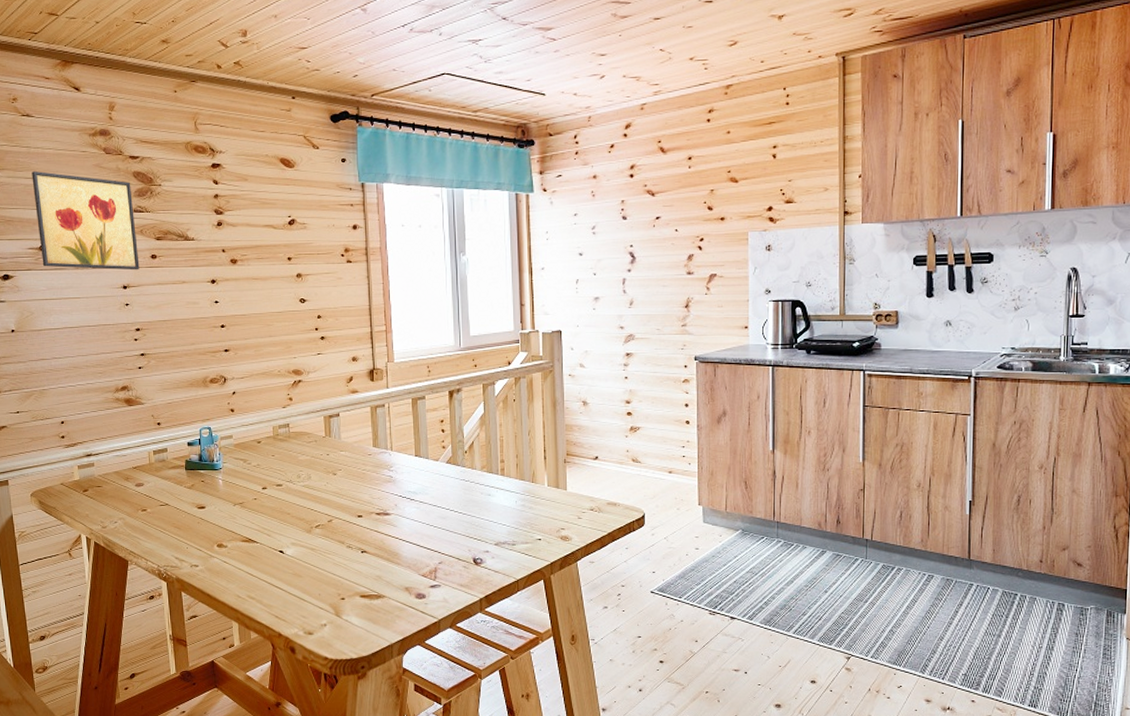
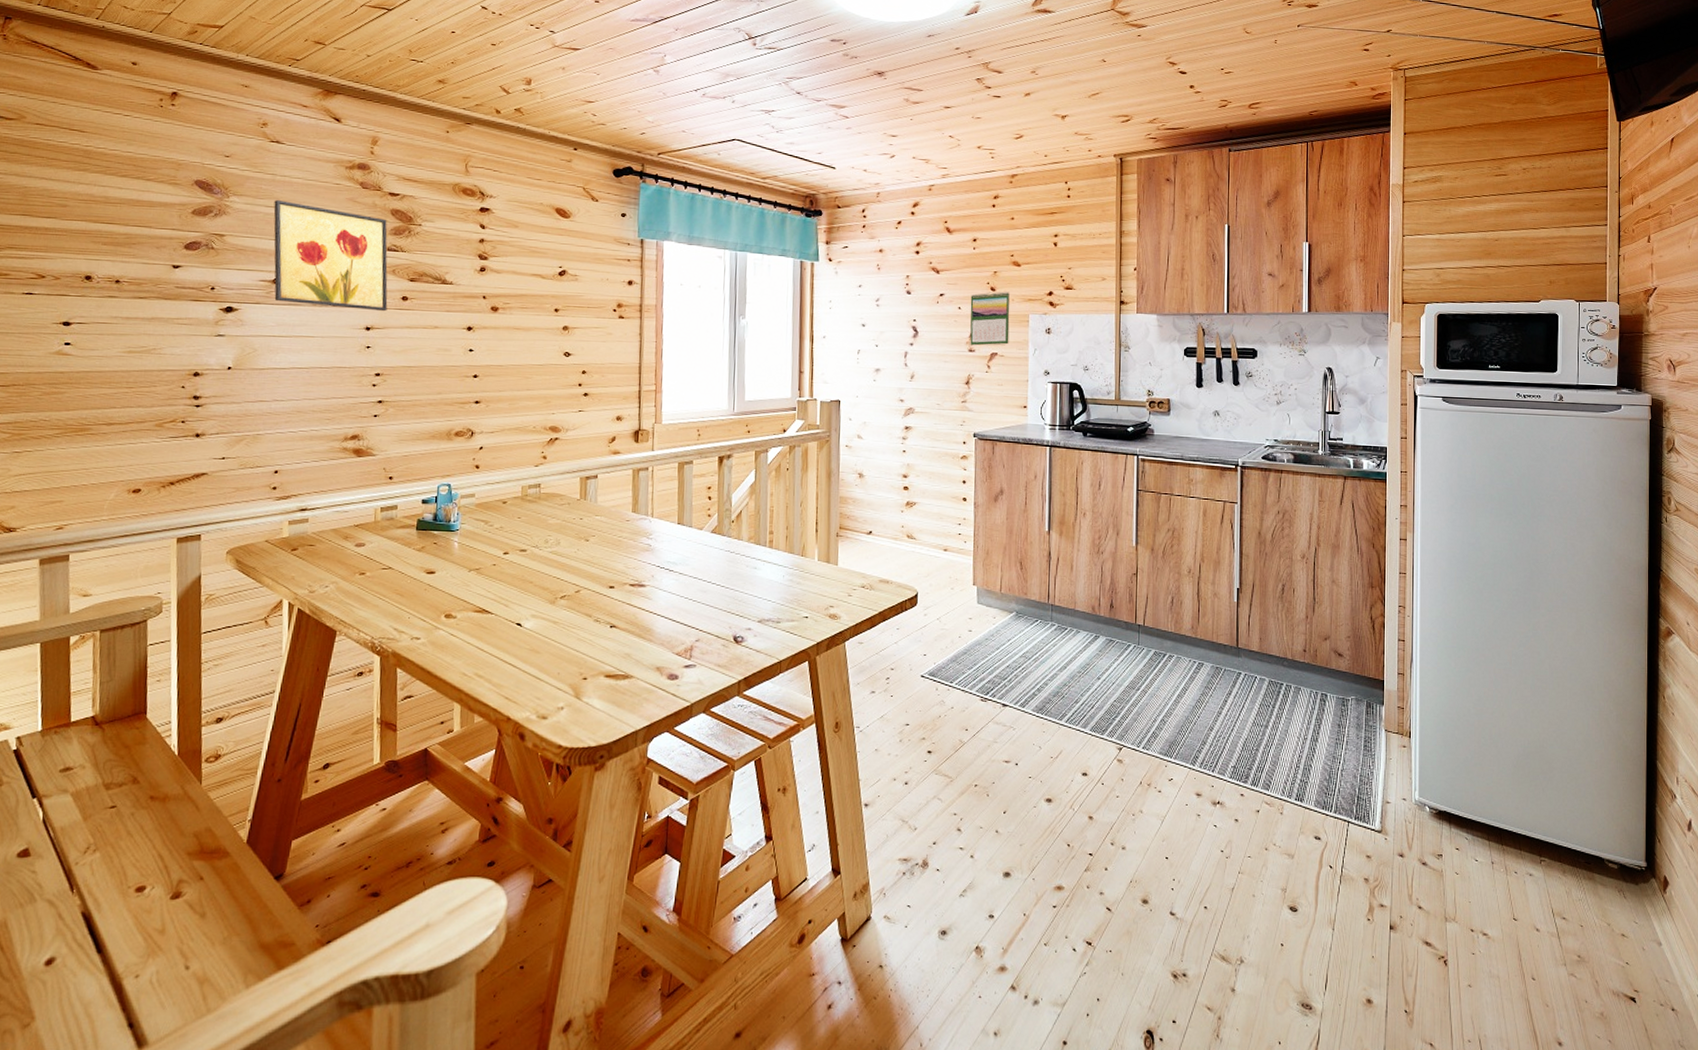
calendar: none [687,209,728,268] -> present [970,291,1010,346]

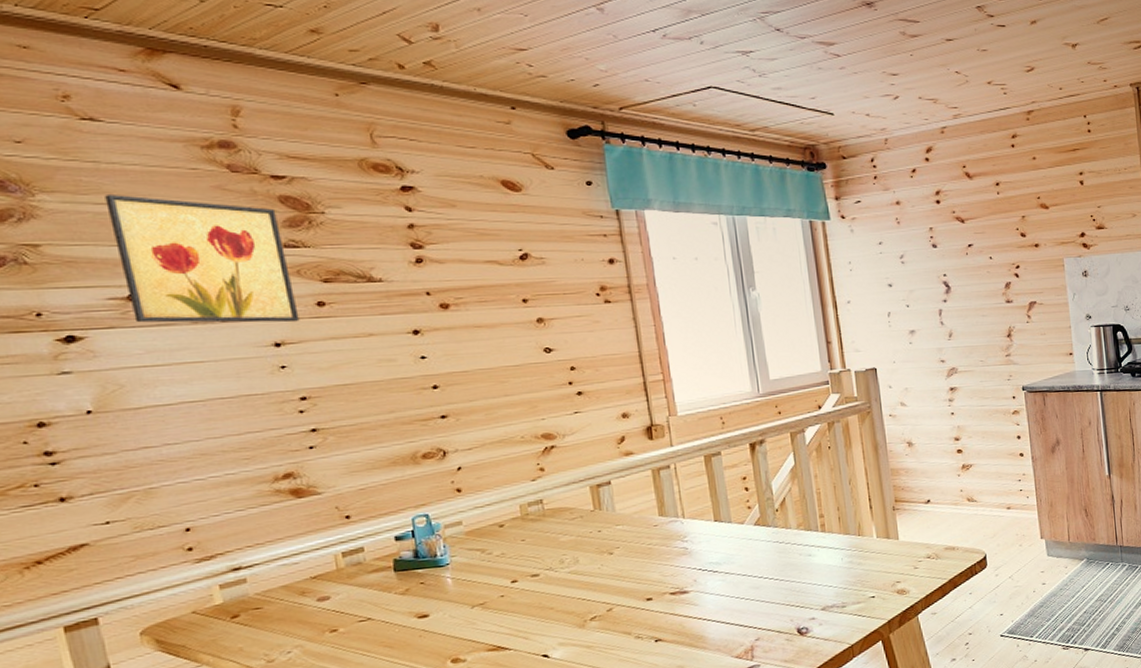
calendar: present [970,291,1010,346] -> none [1001,236,1047,296]

